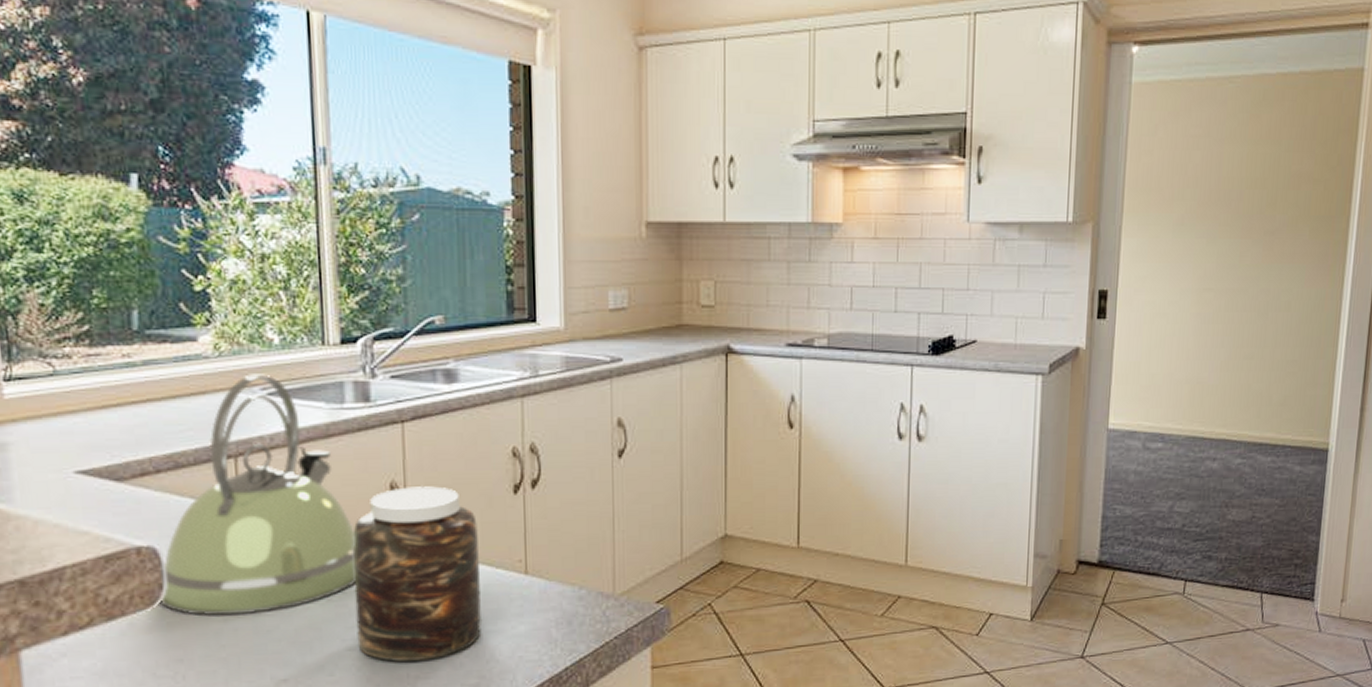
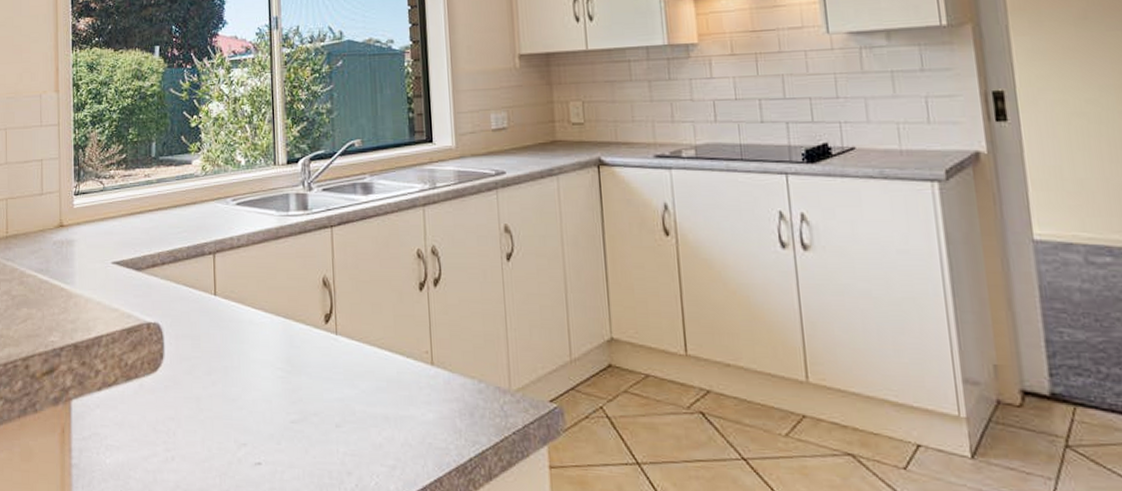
kettle: present [157,374,357,616] -> none [159,188,298,385]
jar: present [353,486,482,662] -> none [295,282,397,439]

